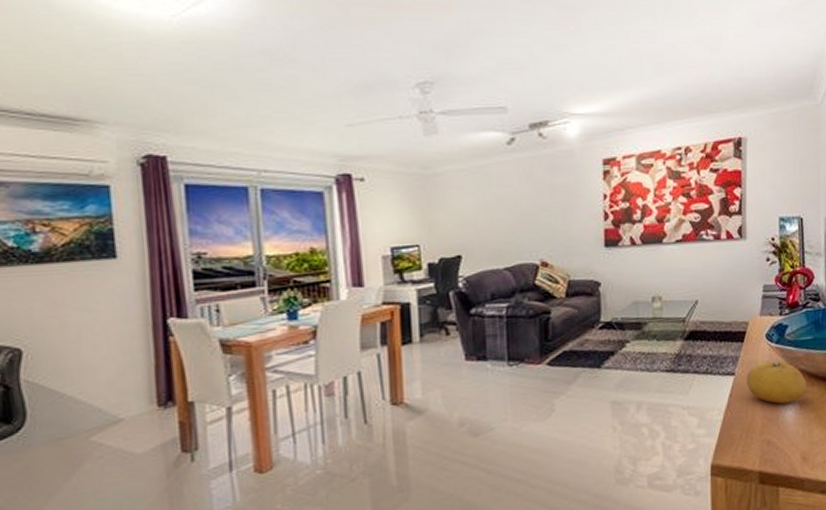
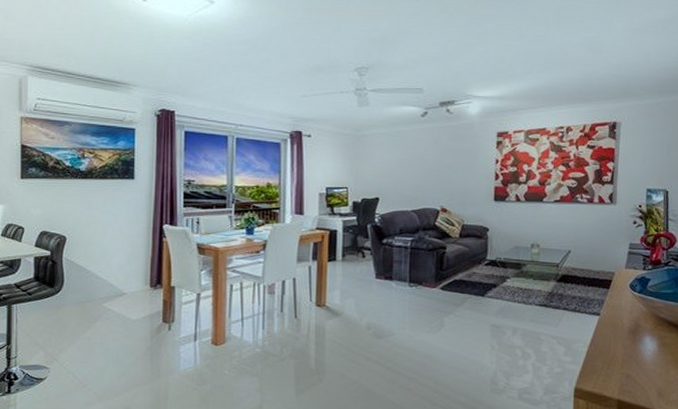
fruit: present [746,360,806,404] -> none [610,306,665,345]

